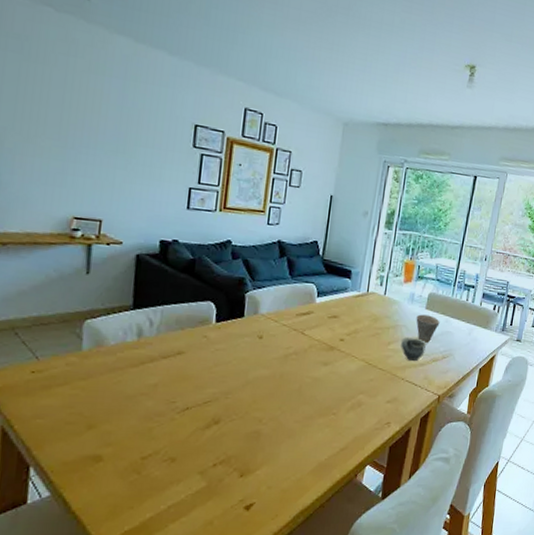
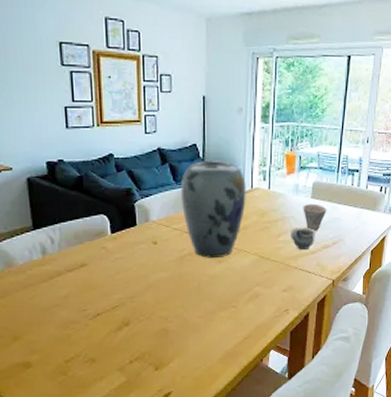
vase: none [293,259,363,360] -> present [180,161,246,258]

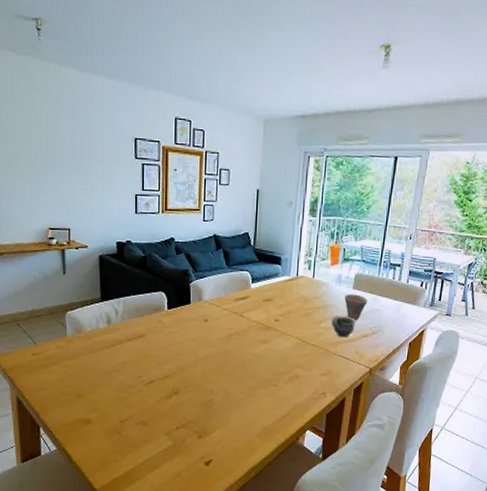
vase: present [180,161,246,258] -> none [231,248,292,338]

